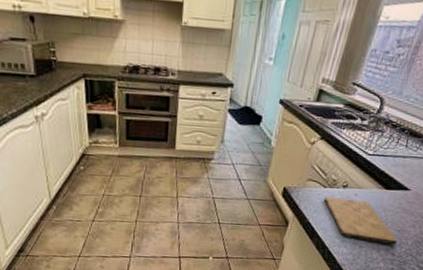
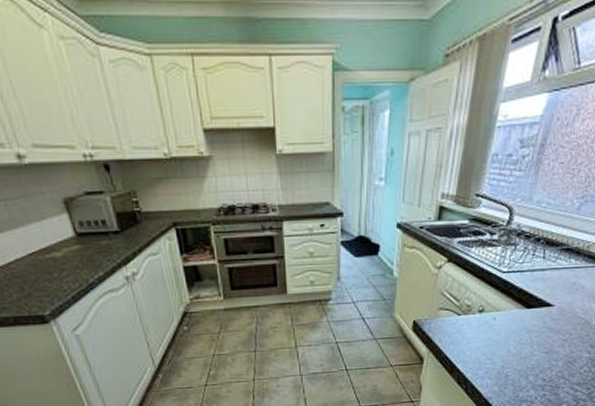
cutting board: present [324,197,398,245] -> none [459,324,547,369]

